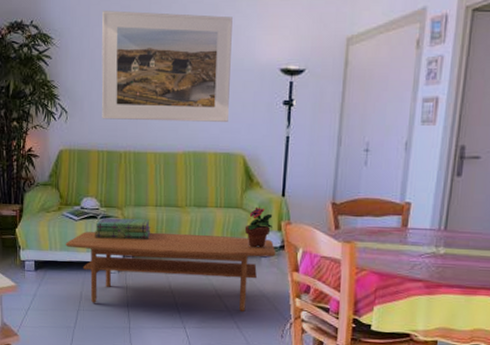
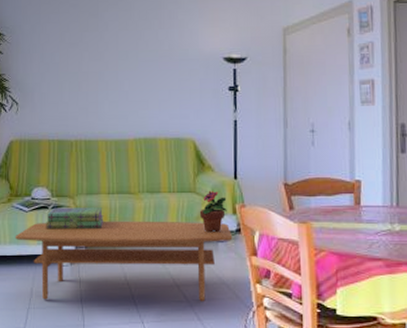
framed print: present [101,10,233,122] -> none [52,9,177,110]

